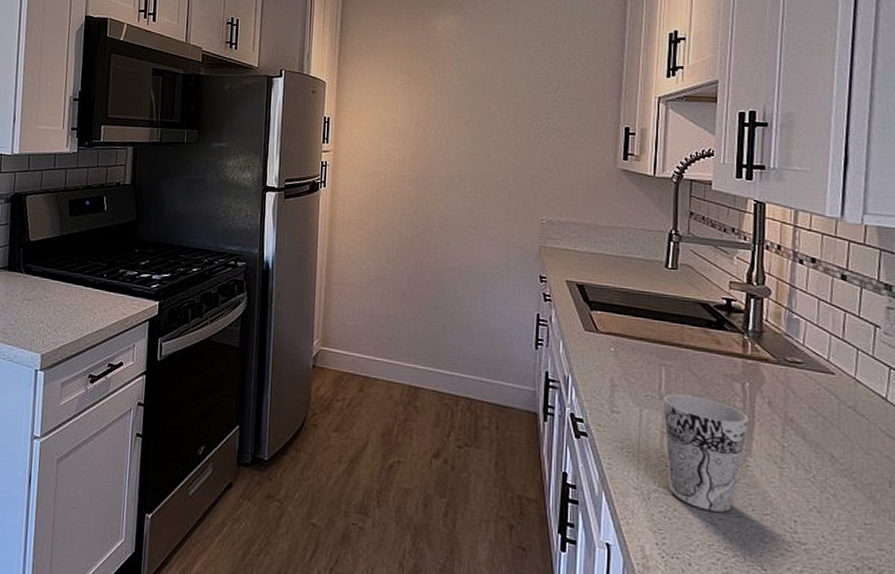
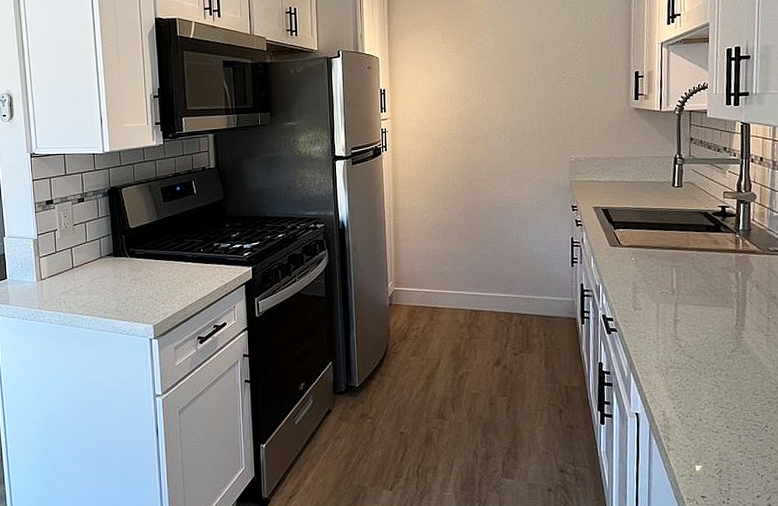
cup: present [663,394,749,513] -> none [675,288,742,376]

